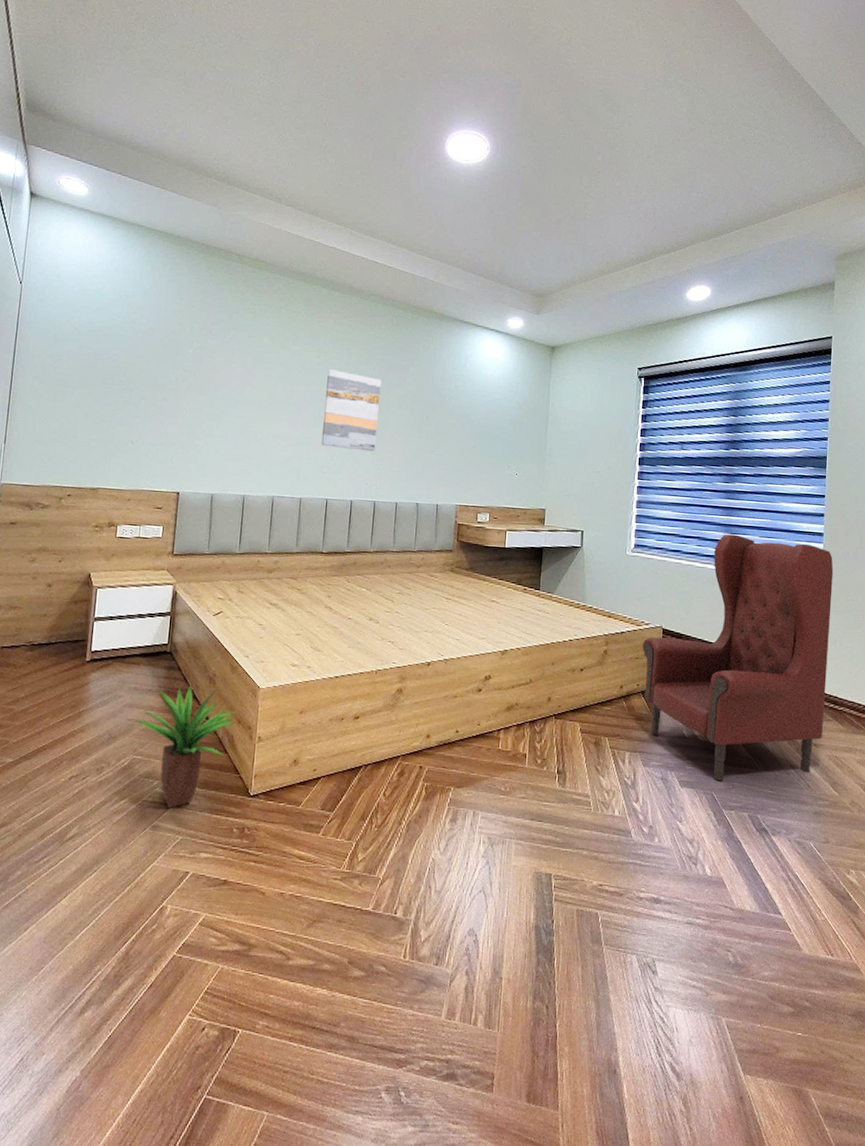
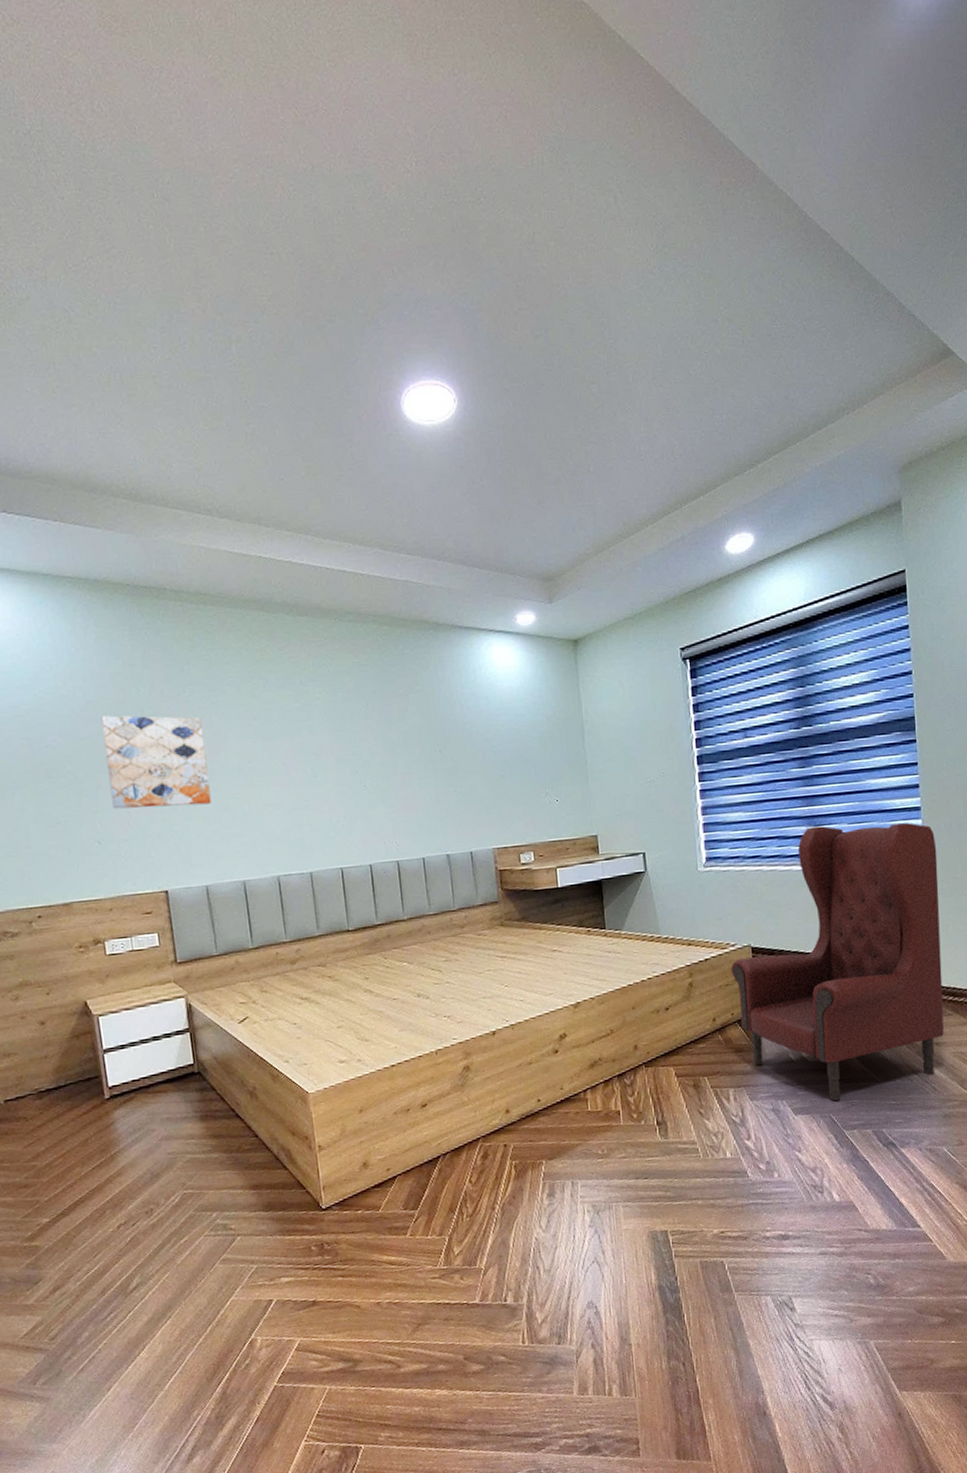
potted plant: present [135,685,237,808] -> none [177,1103,290,1239]
wall art: none [150,342,238,427] -> present [101,715,212,809]
wall art: present [320,369,382,452] -> none [313,713,388,807]

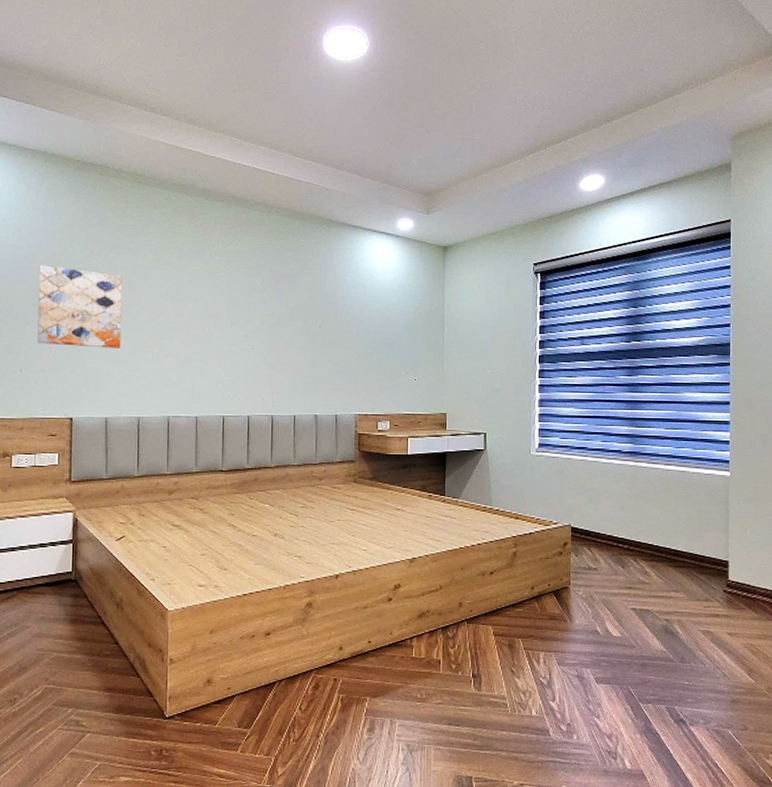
armchair: present [731,822,944,1101] -> none [551,428,741,675]

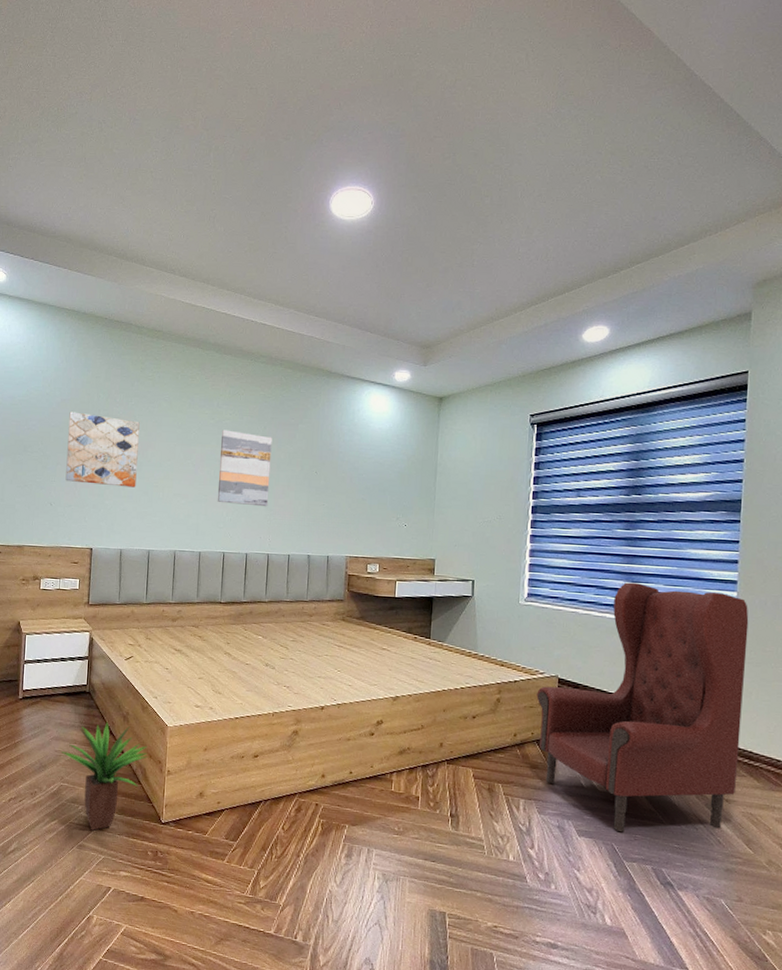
potted plant: none [45,612,147,735] -> present [62,722,148,831]
wall art: none [213,283,272,365] -> present [217,430,272,507]
armchair: none [551,428,741,675] -> present [536,582,749,833]

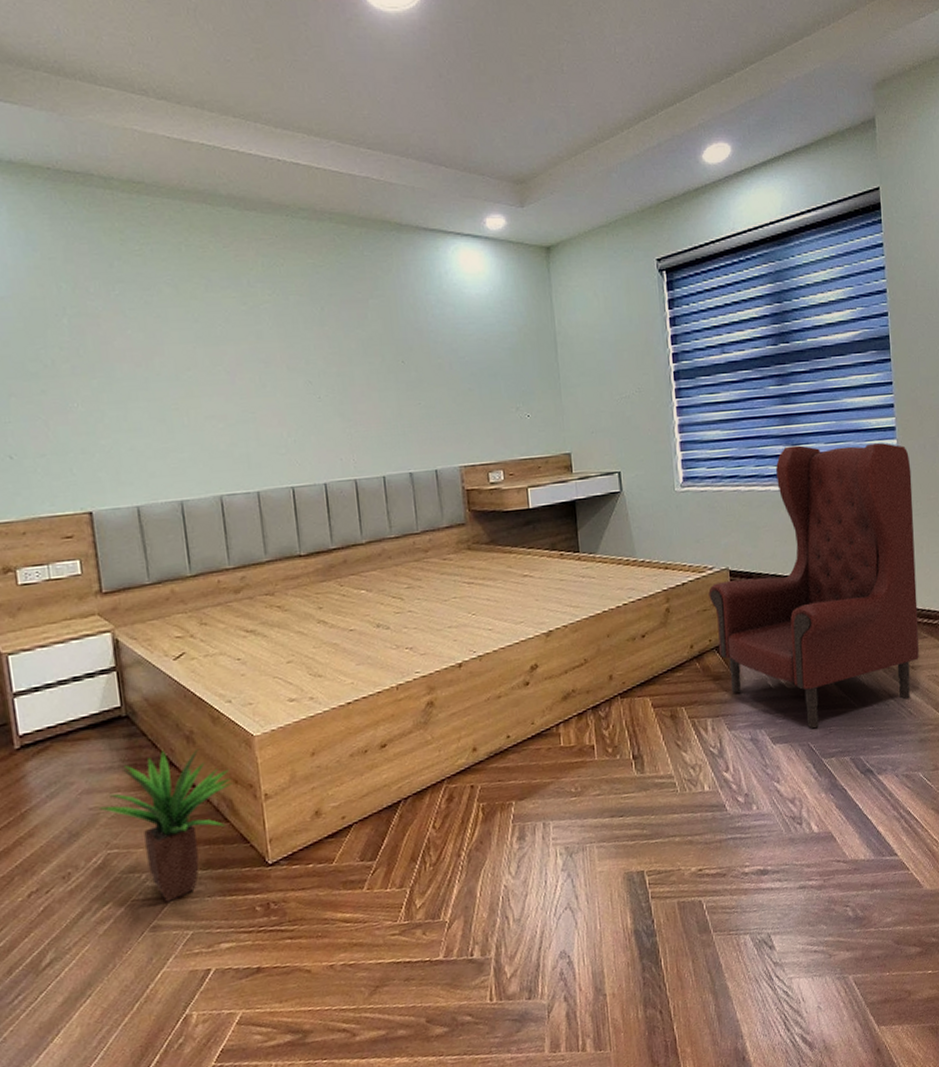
wall art: present [65,411,140,488] -> none [14,314,145,420]
wall art: present [217,430,272,507] -> none [261,317,345,420]

